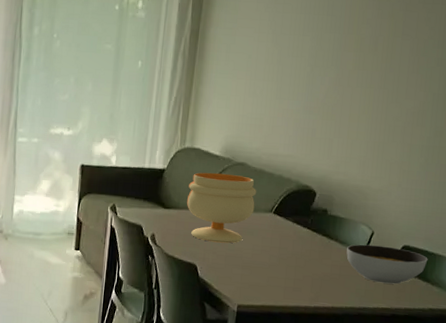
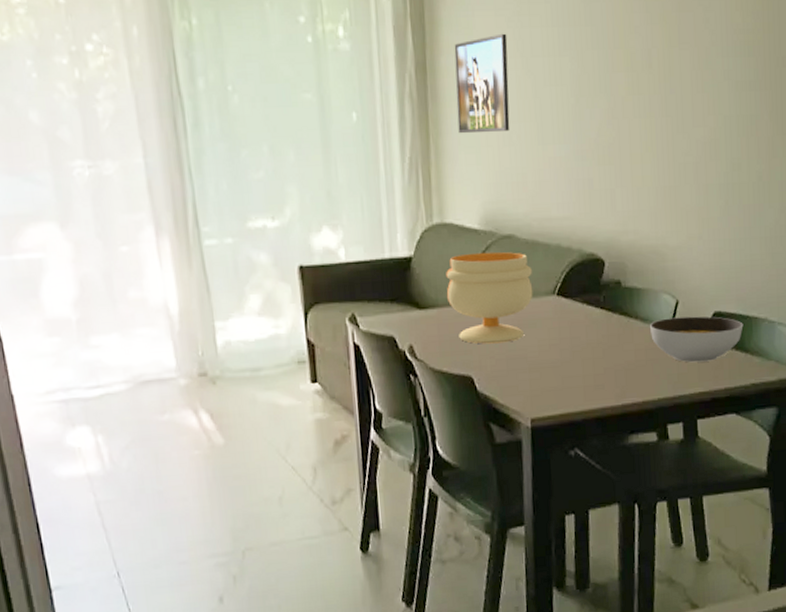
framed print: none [215,15,264,86] -> present [454,33,510,134]

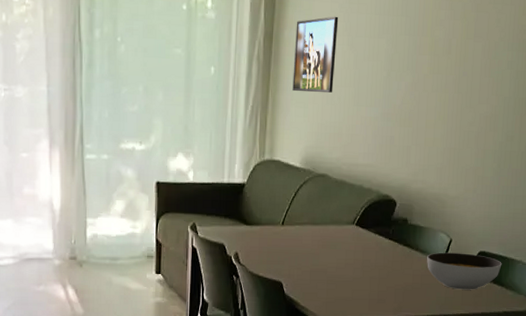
footed bowl: present [446,251,533,344] -> none [268,185,338,258]

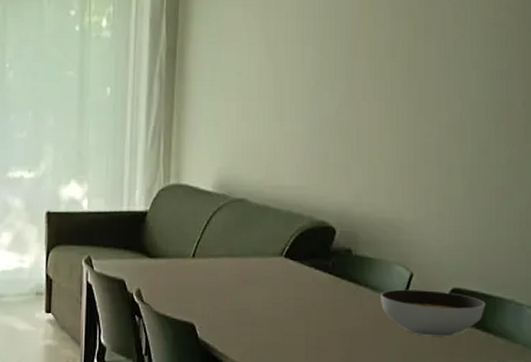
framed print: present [292,16,339,93] -> none [201,25,253,109]

